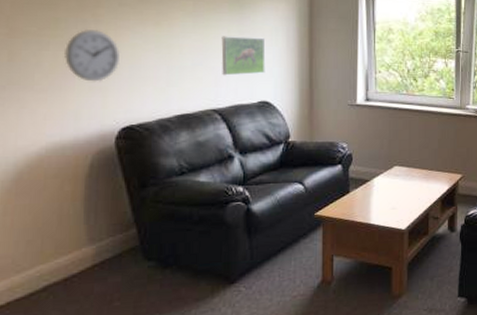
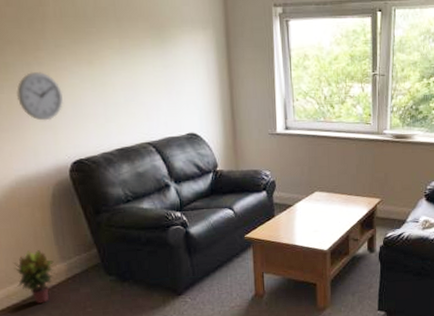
potted plant: none [24,230,79,299] -> present [13,250,55,305]
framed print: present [221,36,266,76] -> none [148,71,190,110]

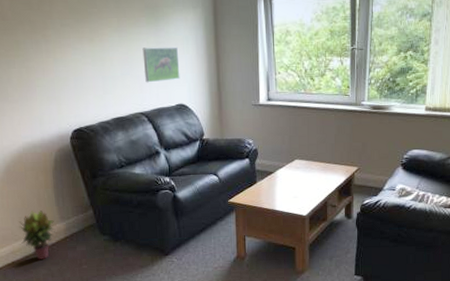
wall clock: present [17,72,63,121] -> none [26,49,66,93]
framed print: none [148,71,190,110] -> present [142,47,180,83]

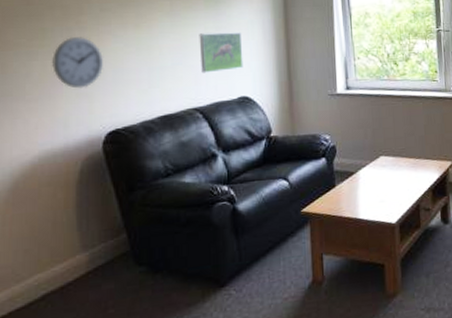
potted plant: present [18,210,55,261] -> none [23,238,73,308]
wall clock: none [26,49,66,93] -> present [52,37,103,89]

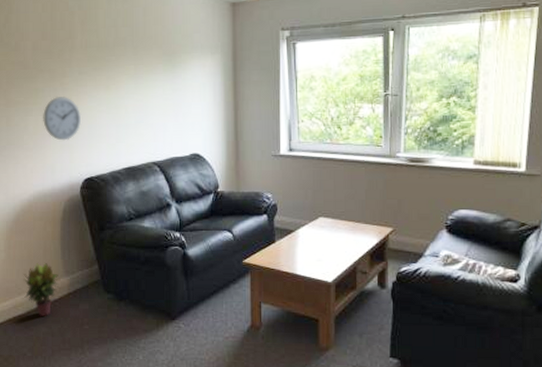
potted plant: none [23,238,73,308] -> present [23,263,58,317]
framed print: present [199,32,244,74] -> none [158,94,196,131]

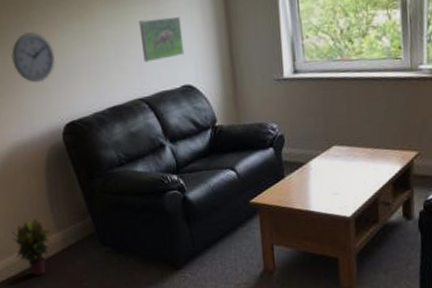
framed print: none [158,94,196,131] -> present [138,16,185,63]

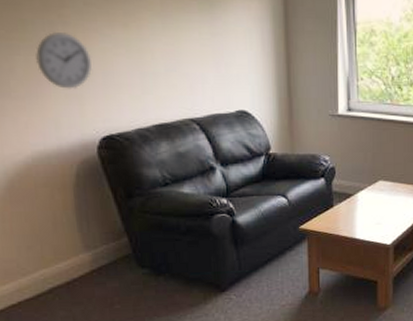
potted plant: present [11,219,51,277] -> none [26,237,77,300]
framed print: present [138,16,185,63] -> none [193,39,241,83]

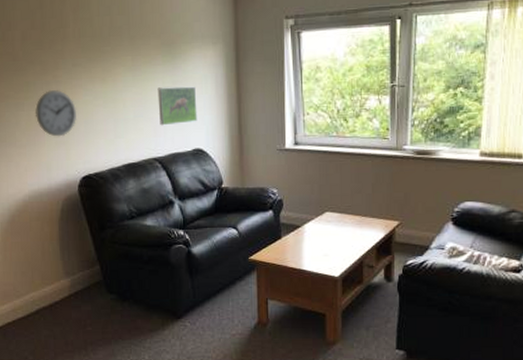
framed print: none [193,39,241,83] -> present [157,86,198,126]

